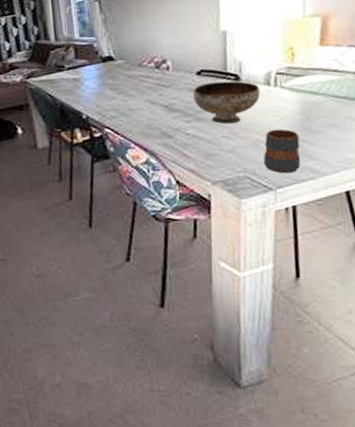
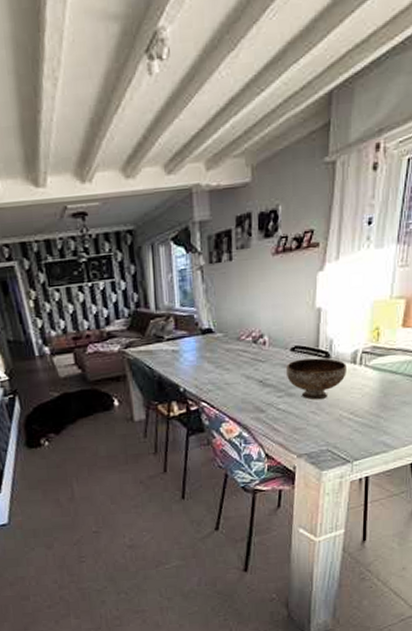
mug: present [263,128,301,174] -> none [344,405,377,447]

